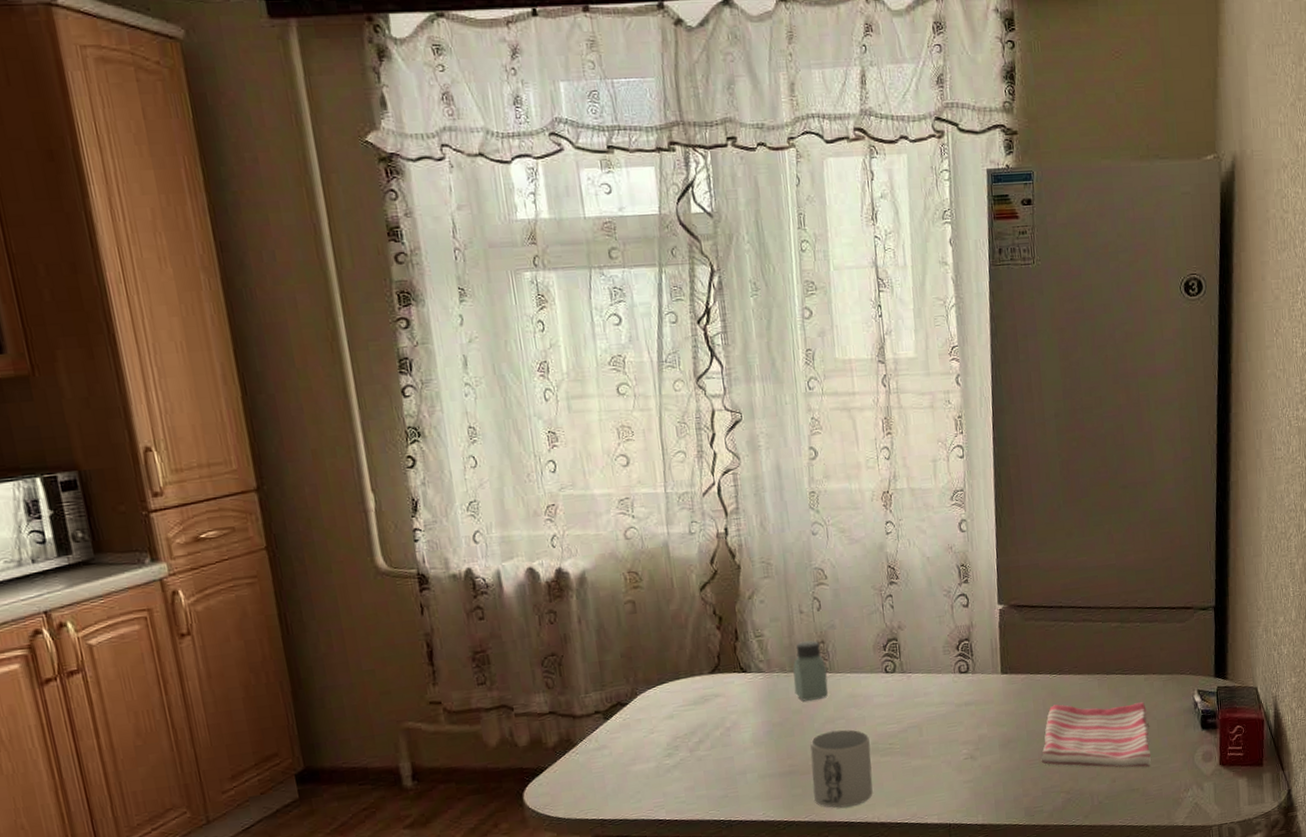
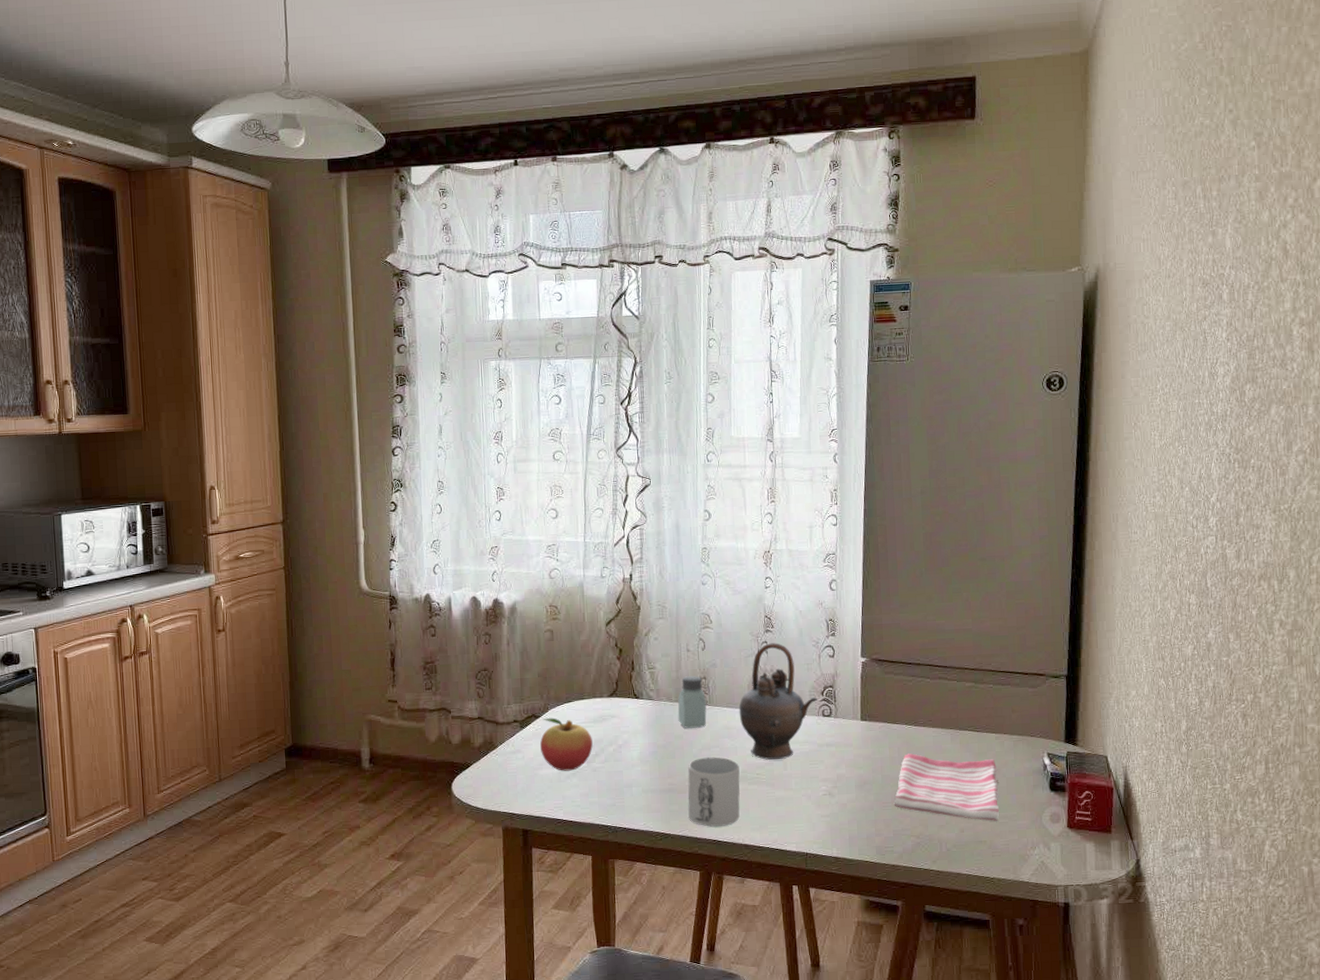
fruit: none [630,703,695,765] -> present [540,717,593,771]
teapot: none [864,595,953,728] -> present [738,643,818,760]

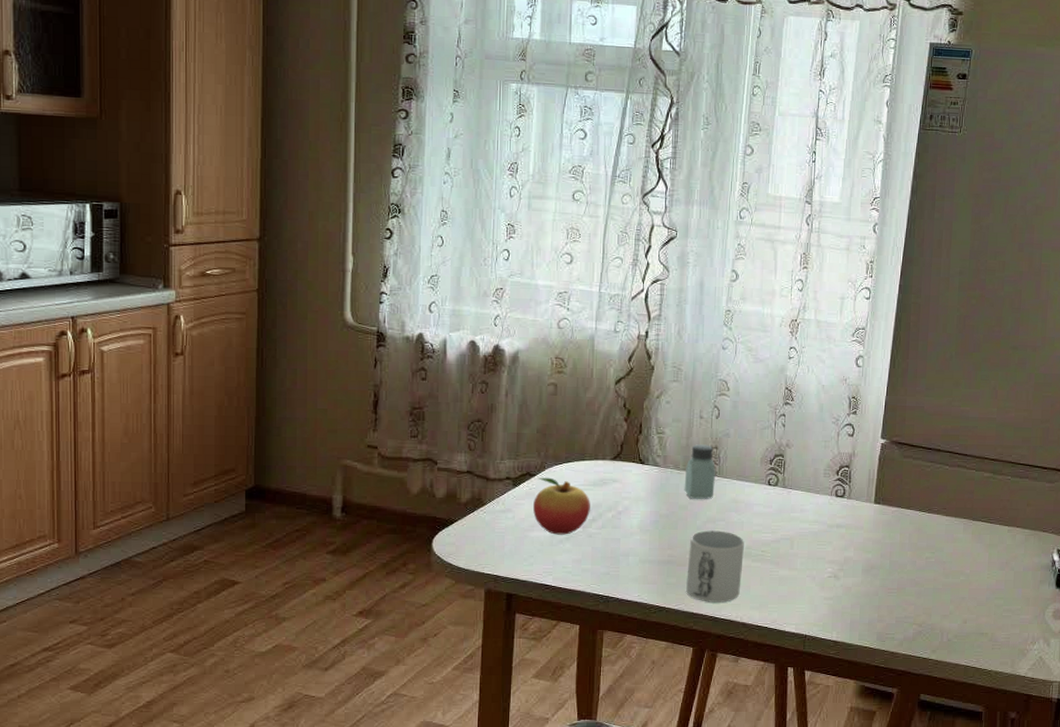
teapot: present [738,643,818,760] -> none [749,416,833,538]
dish towel: present [894,753,1000,822] -> none [899,540,1006,615]

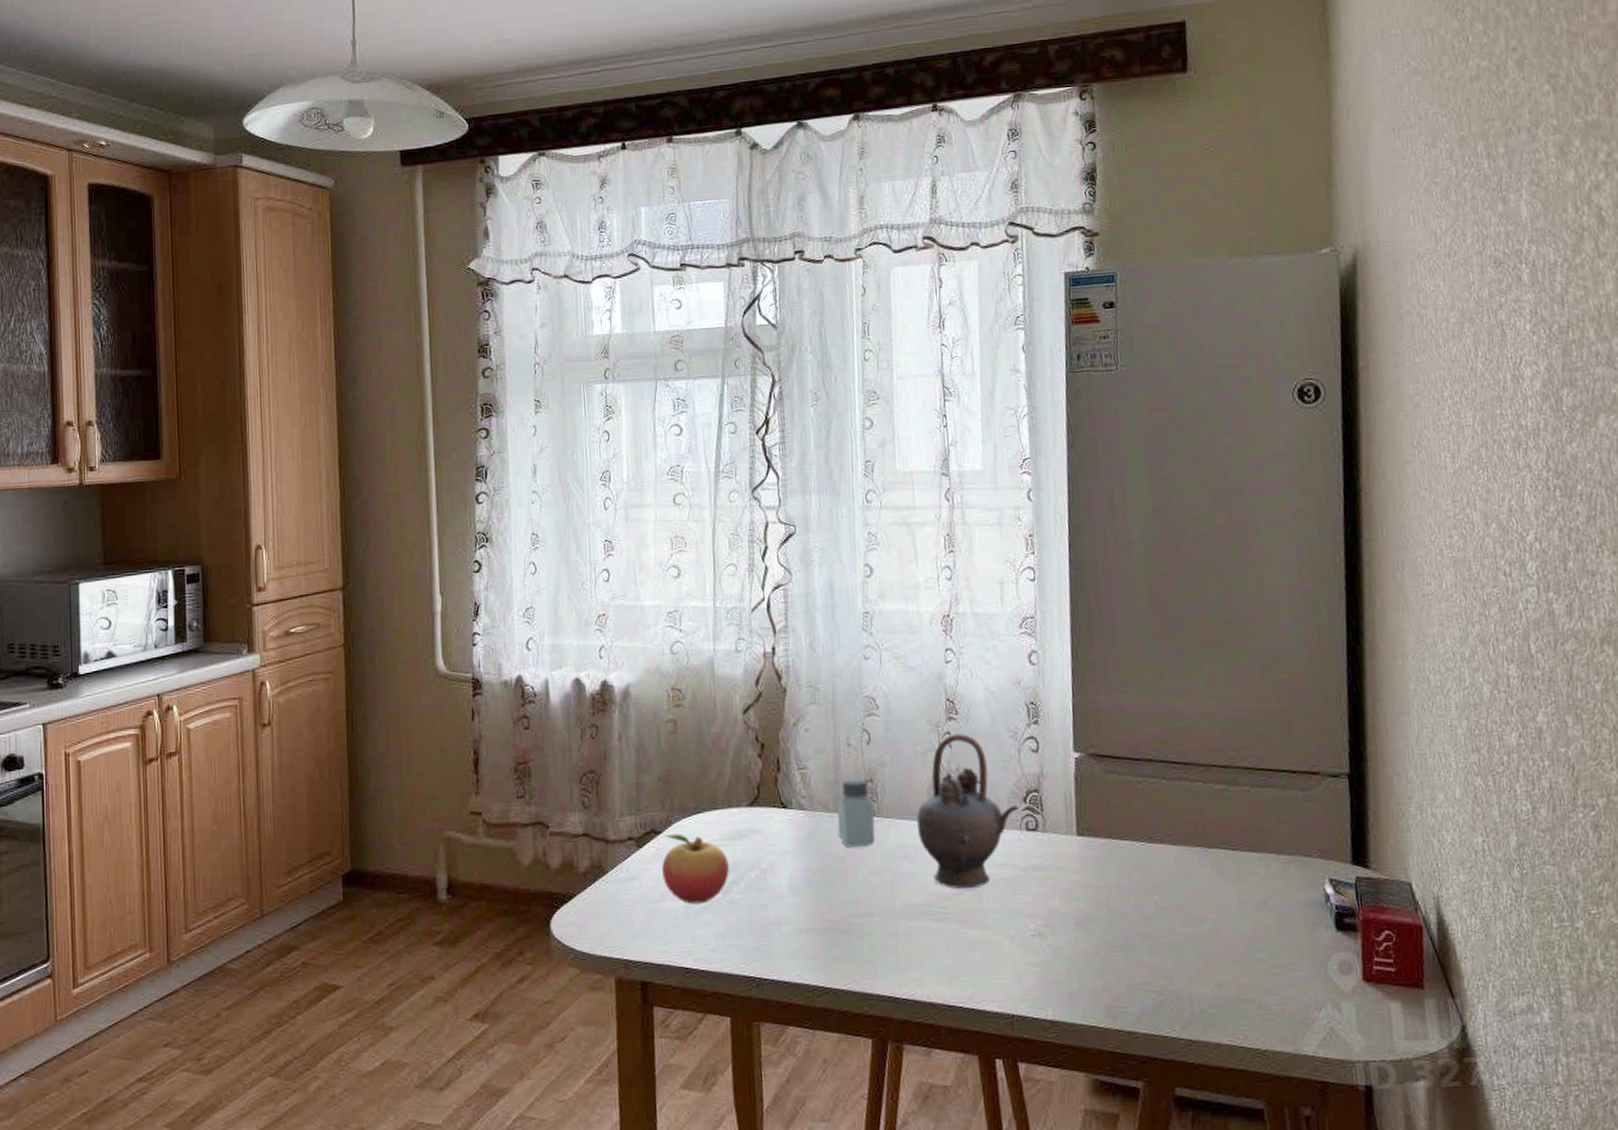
mug: present [686,530,744,603] -> none [852,885,922,979]
teapot: none [749,416,833,538] -> present [916,734,1020,889]

